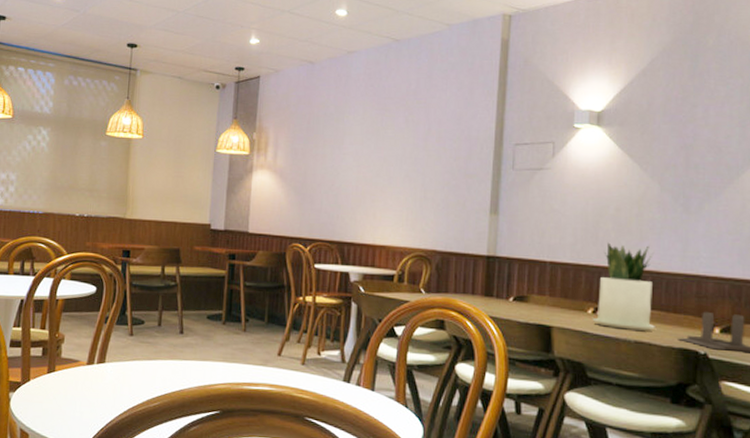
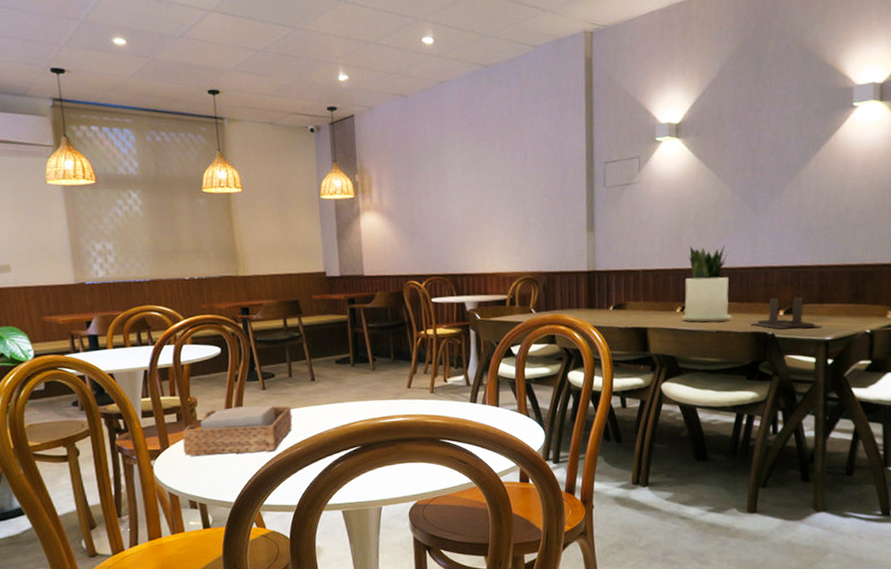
napkin holder: none [42,349,155,402] -> present [182,405,293,456]

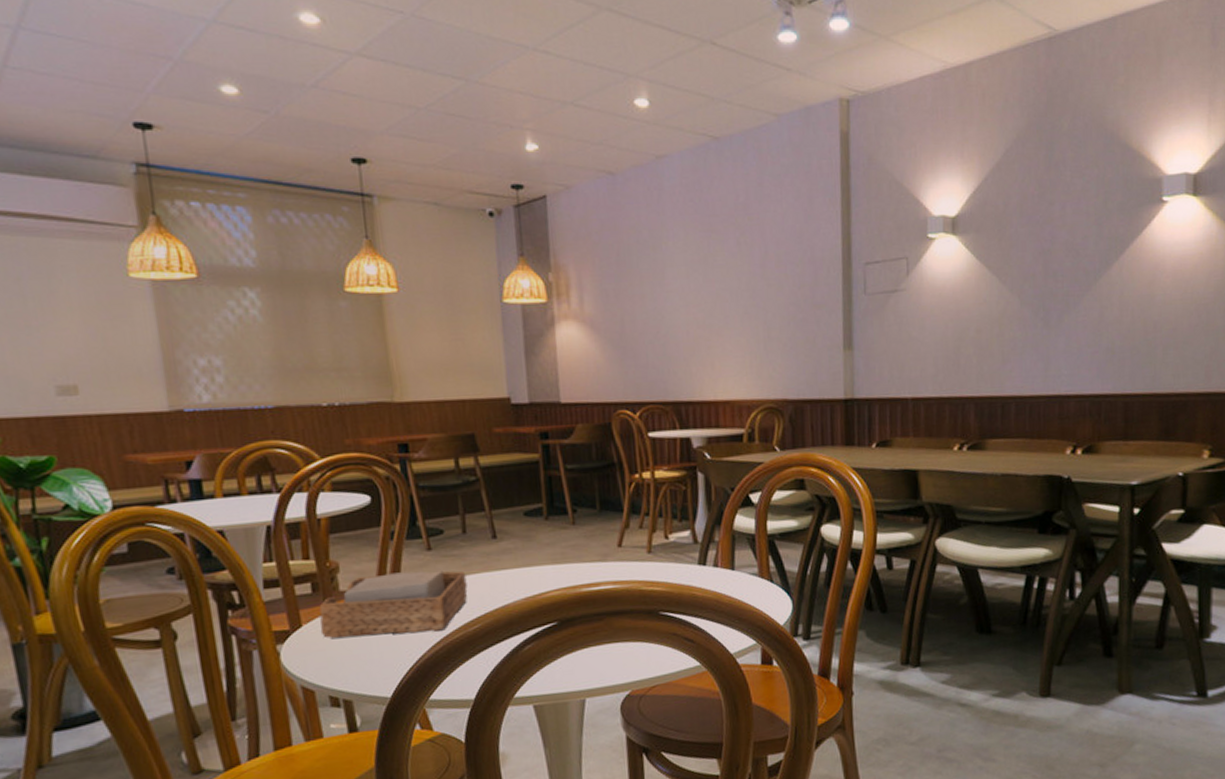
planter: present [680,245,733,323] -> none [958,368,1022,464]
napkin holder: present [751,297,823,330] -> none [1043,432,1128,472]

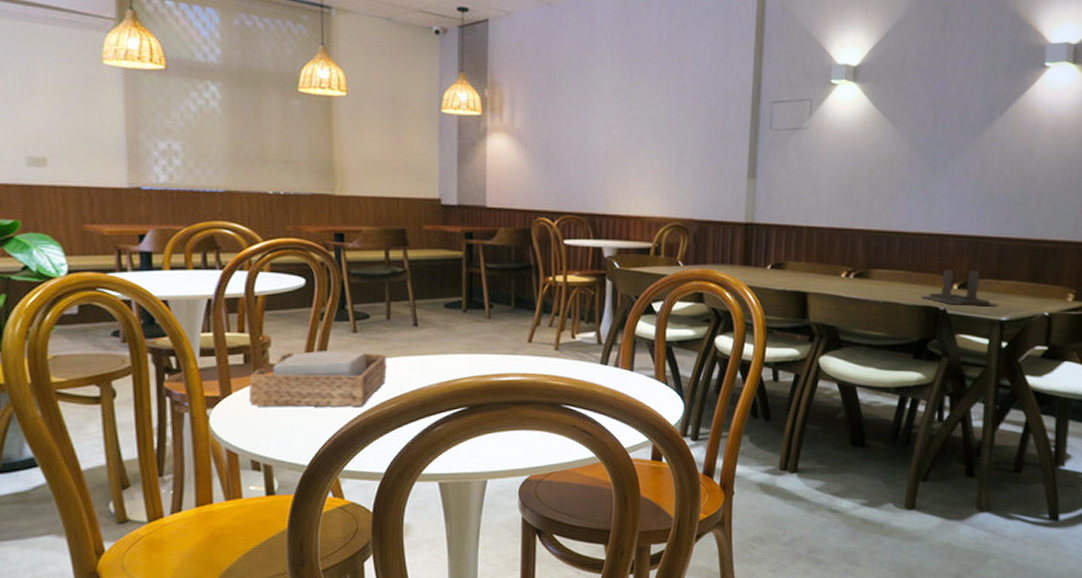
napkin holder: none [1043,432,1128,472] -> present [921,269,999,308]

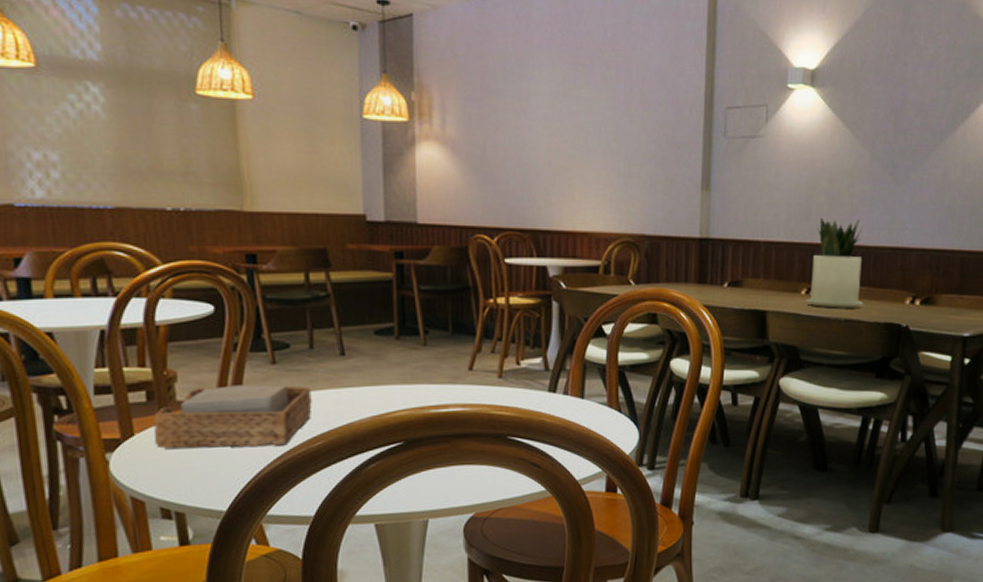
planter: none [845,204,904,291] -> present [805,217,865,308]
napkin holder: present [921,269,999,308] -> none [883,284,962,323]

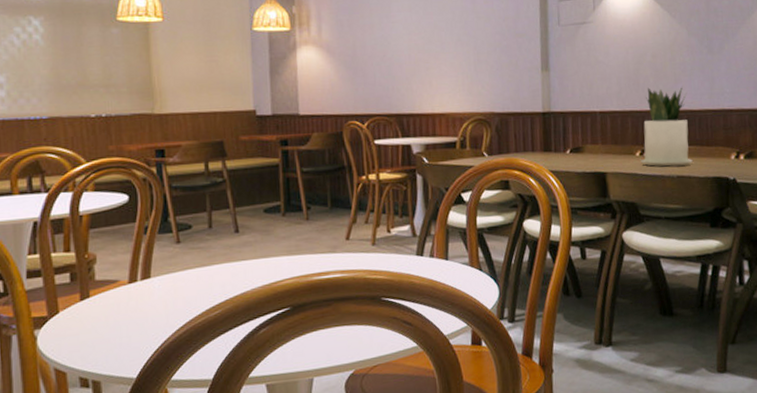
napkin holder: present [153,384,312,449] -> none [75,261,211,324]

